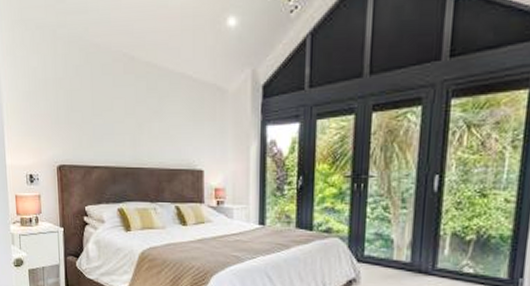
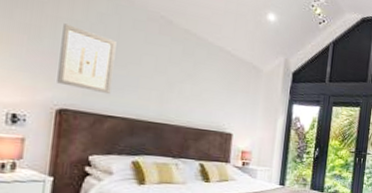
wall art: none [51,84,93,145] -> present [57,23,117,94]

